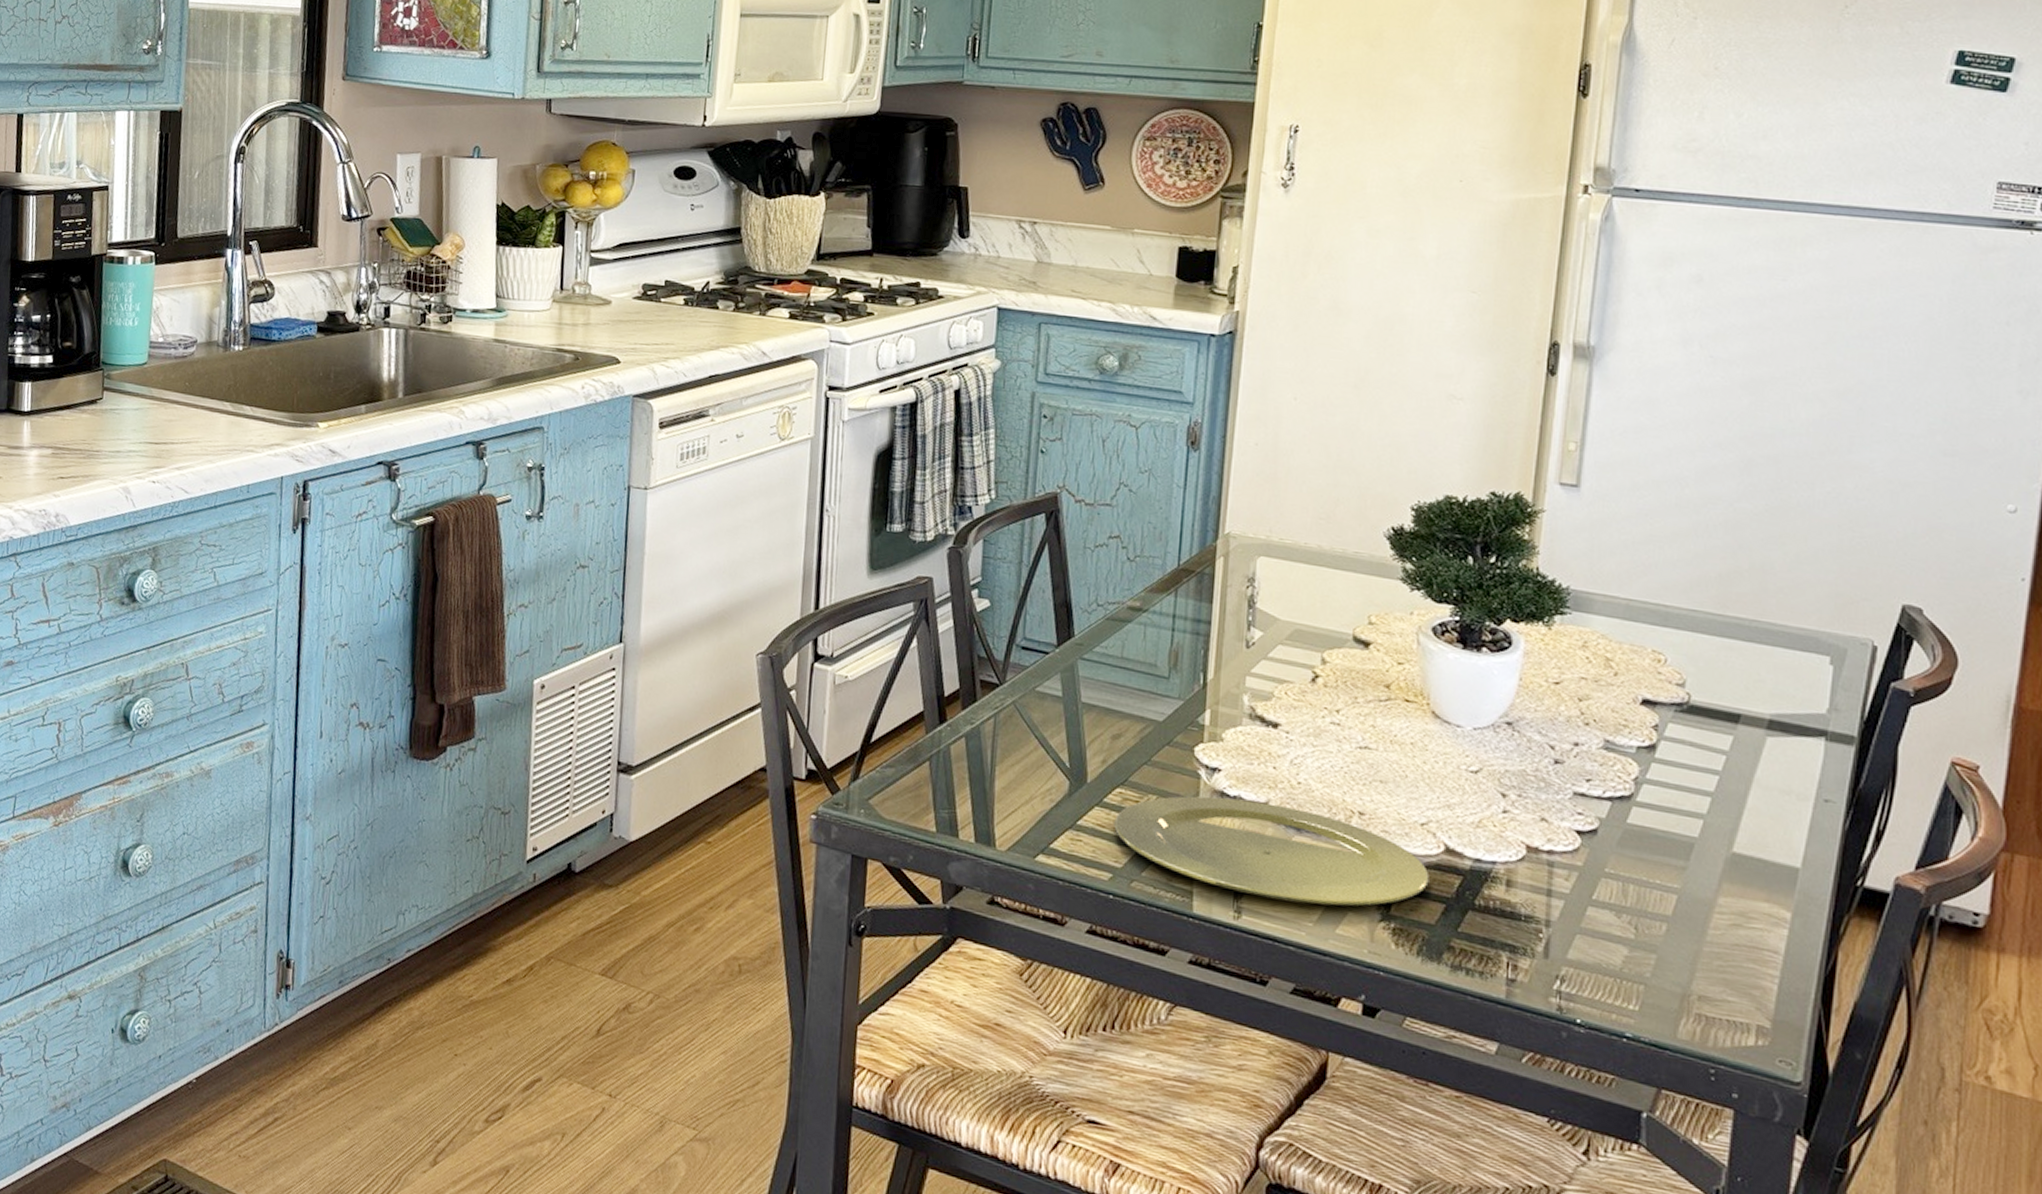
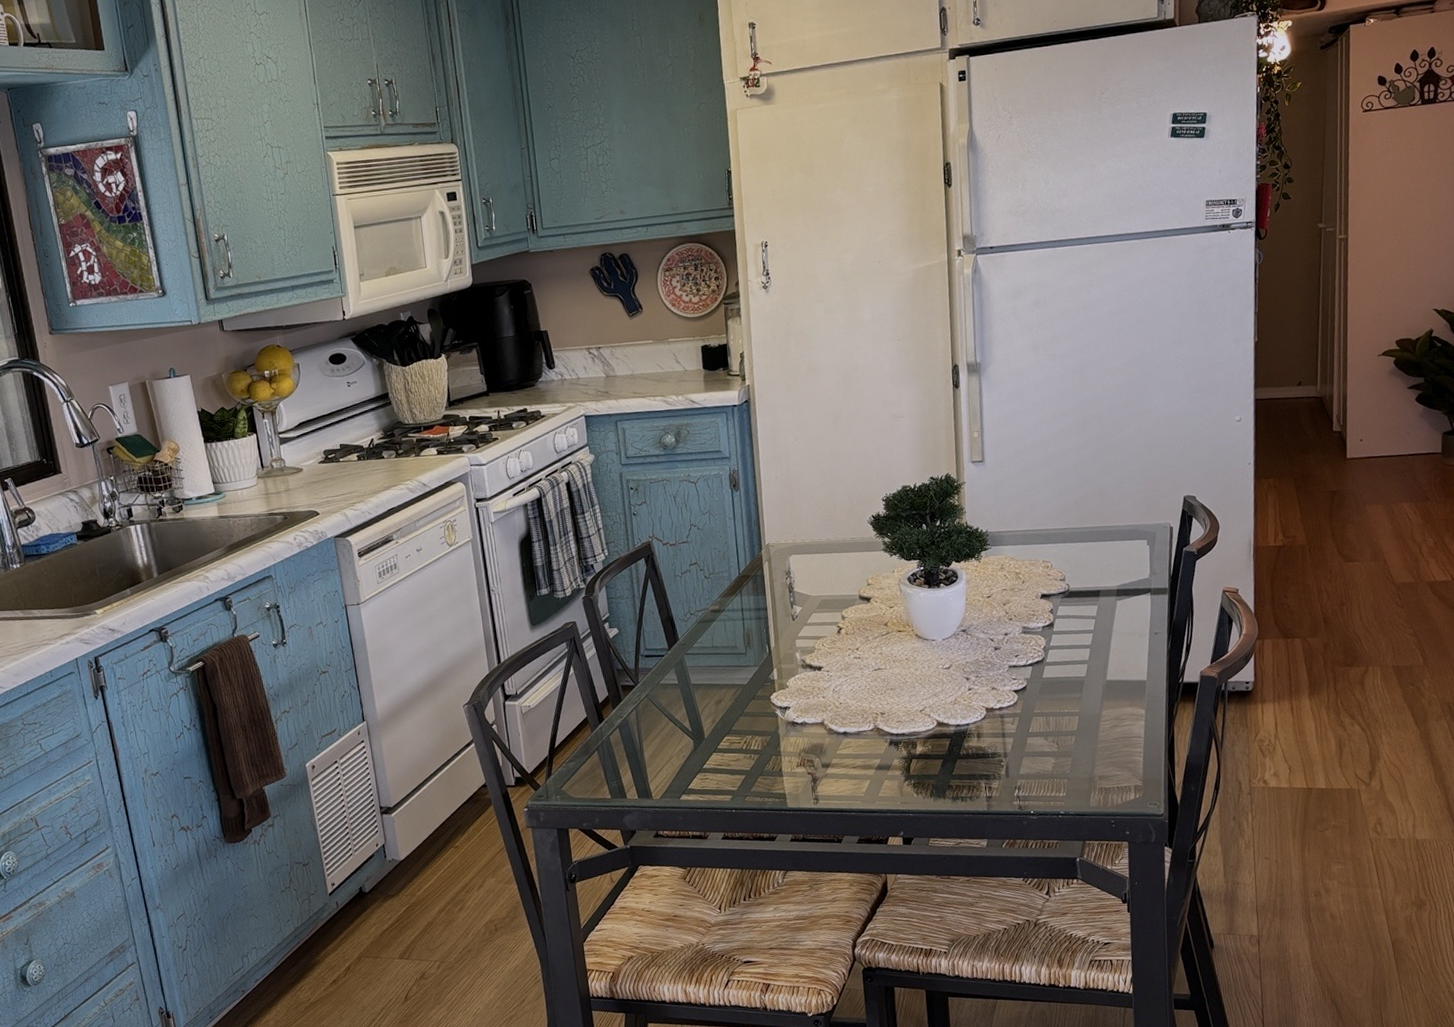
plate: present [1114,796,1430,906] -> none [727,720,931,786]

